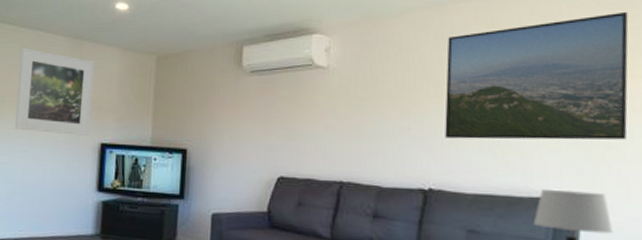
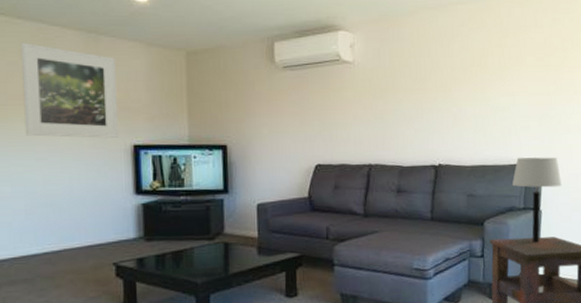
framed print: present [445,11,629,140] -> none [449,16,573,122]

